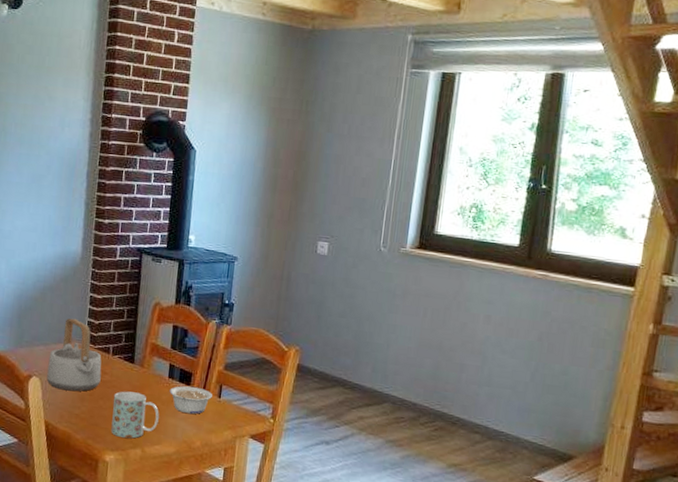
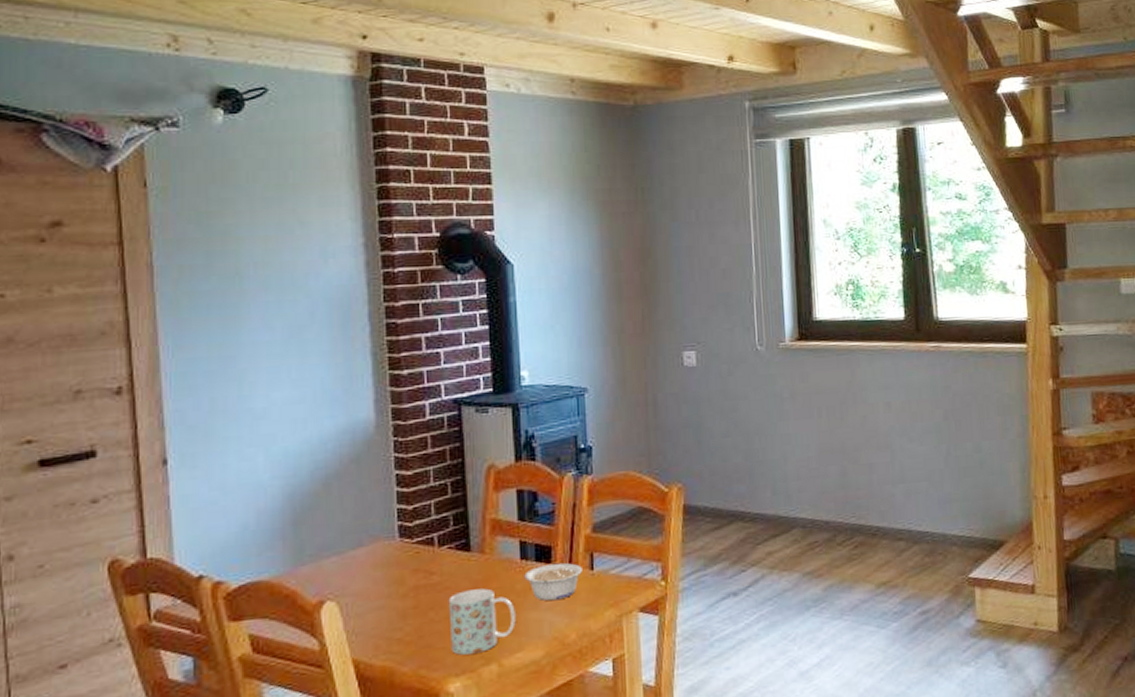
teapot: present [46,318,102,392] -> none [346,508,427,611]

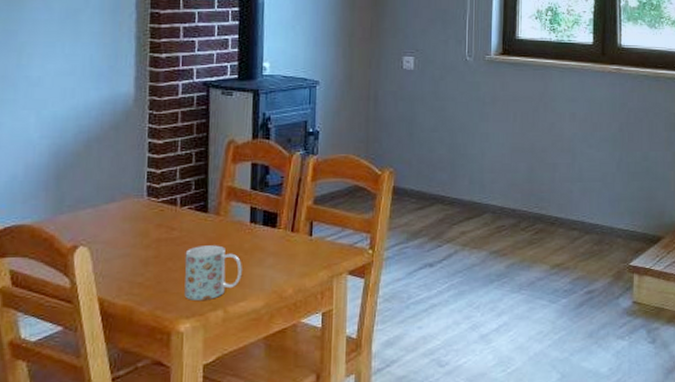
legume: present [524,562,582,601] -> none [252,228,302,260]

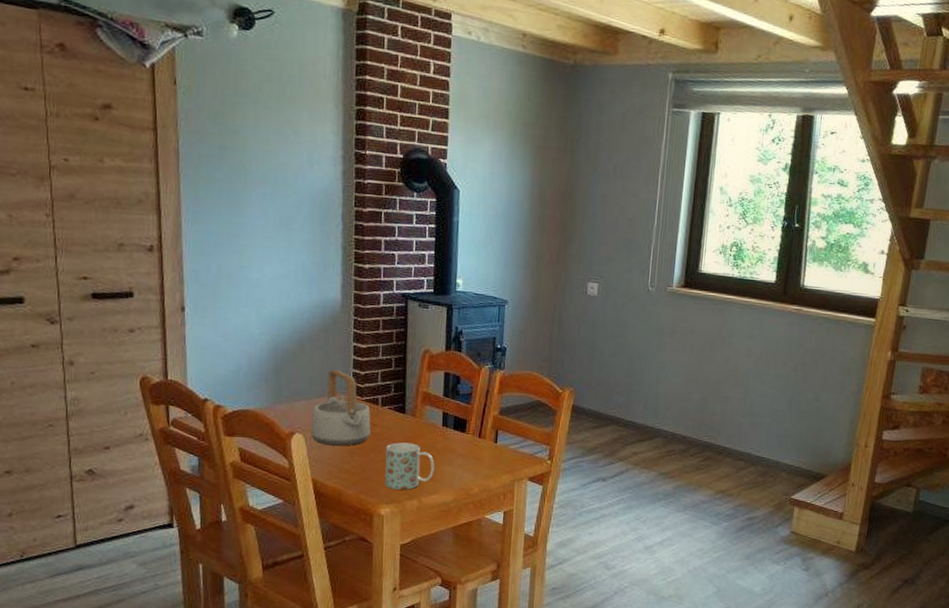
teapot: none [98,170,168,257] -> present [311,370,371,446]

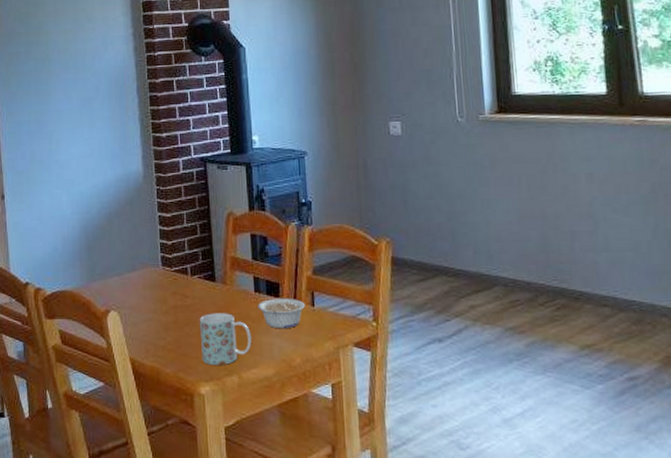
teapot: present [311,370,371,446] -> none [124,242,183,321]
legume: none [444,433,488,461] -> present [258,297,305,329]

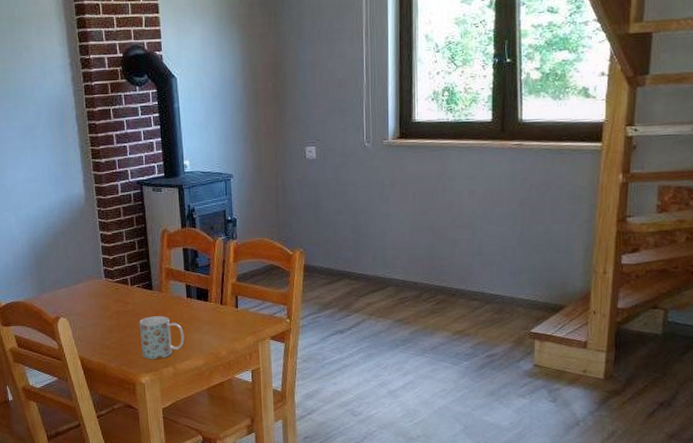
legume: present [258,297,305,329] -> none [189,301,230,328]

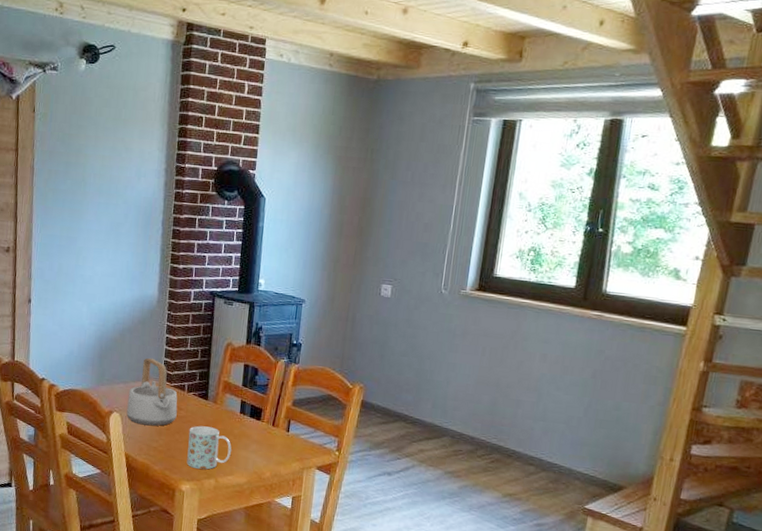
teapot: none [72,257,124,326] -> present [126,358,178,426]

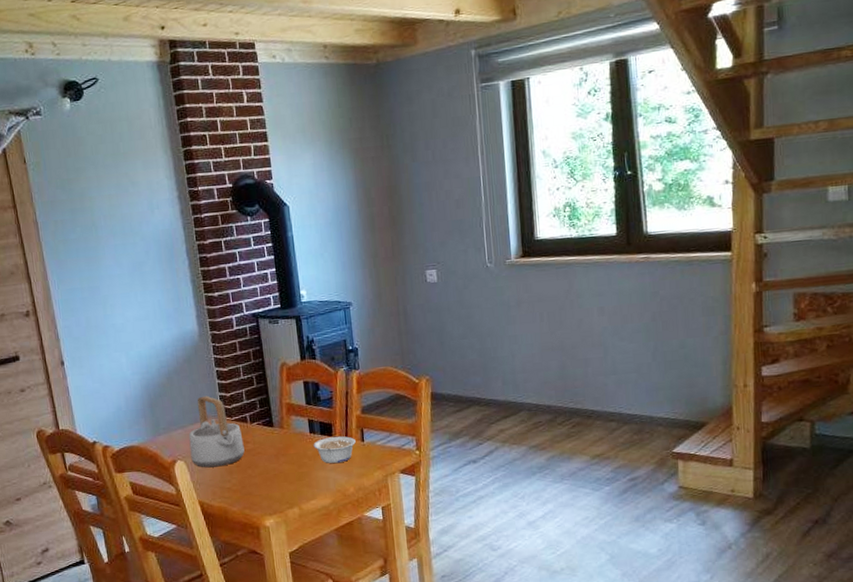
mug: present [186,426,232,470] -> none [260,454,309,501]
legume: none [241,421,281,447] -> present [313,436,356,464]

